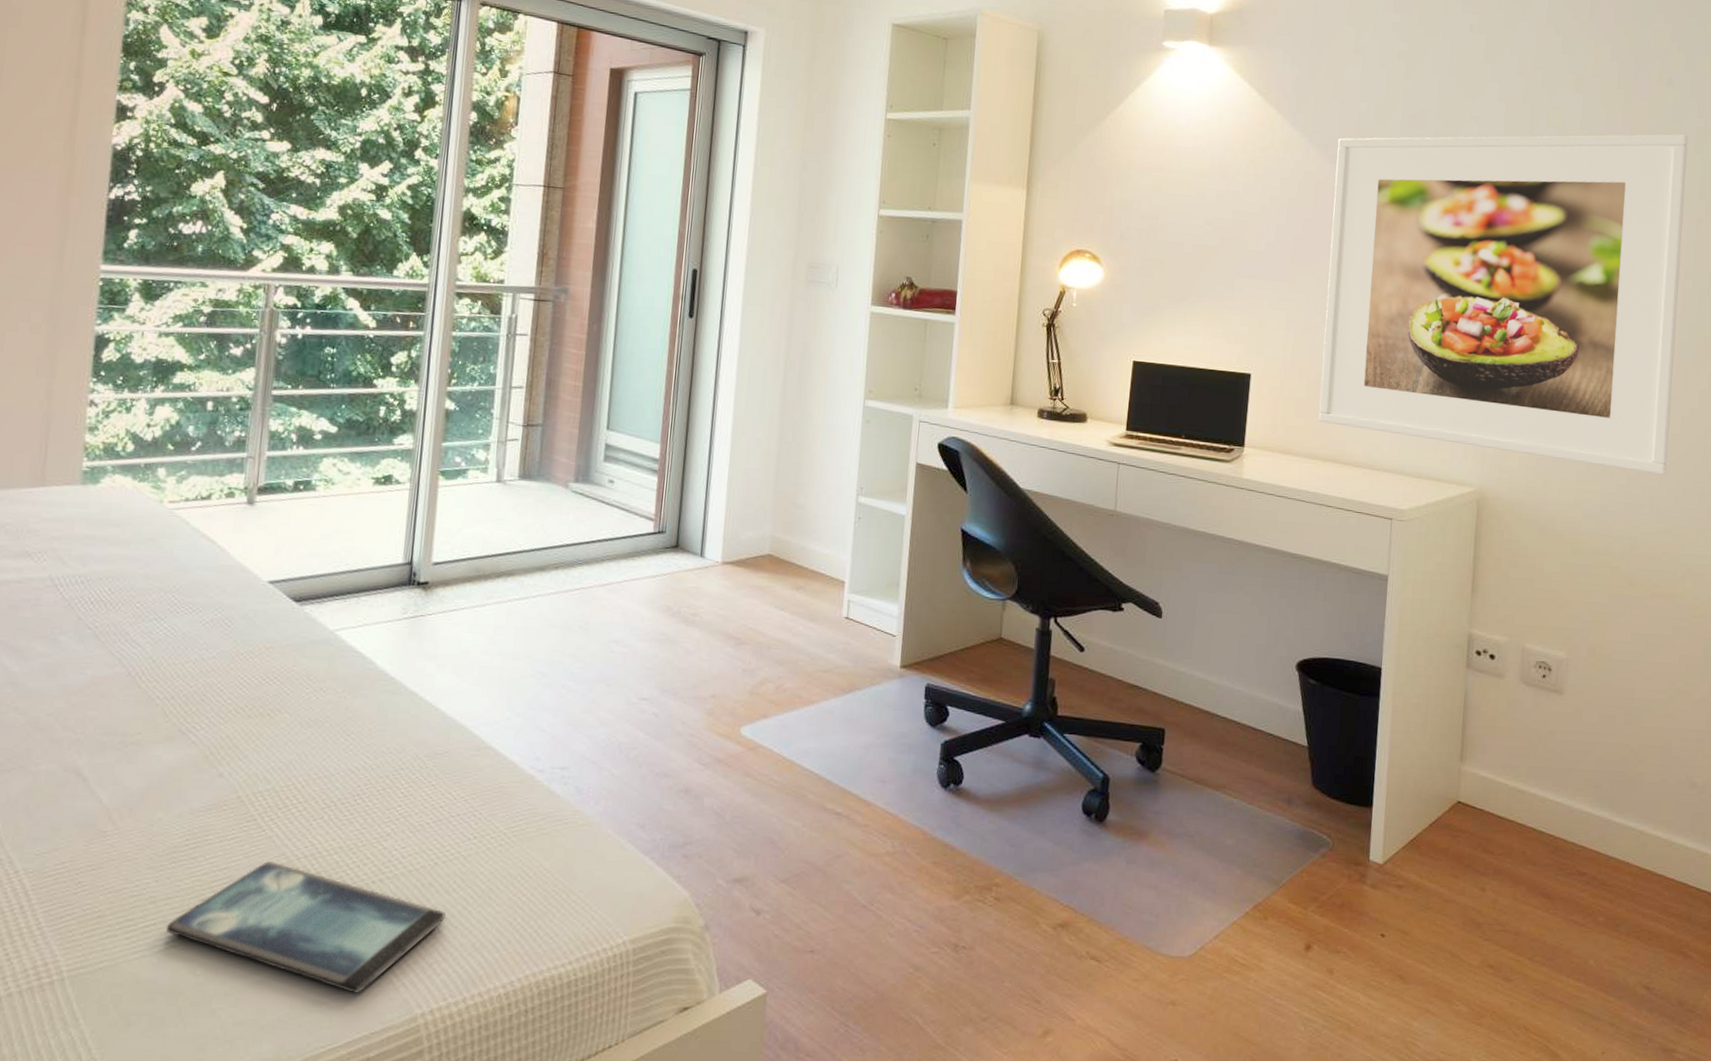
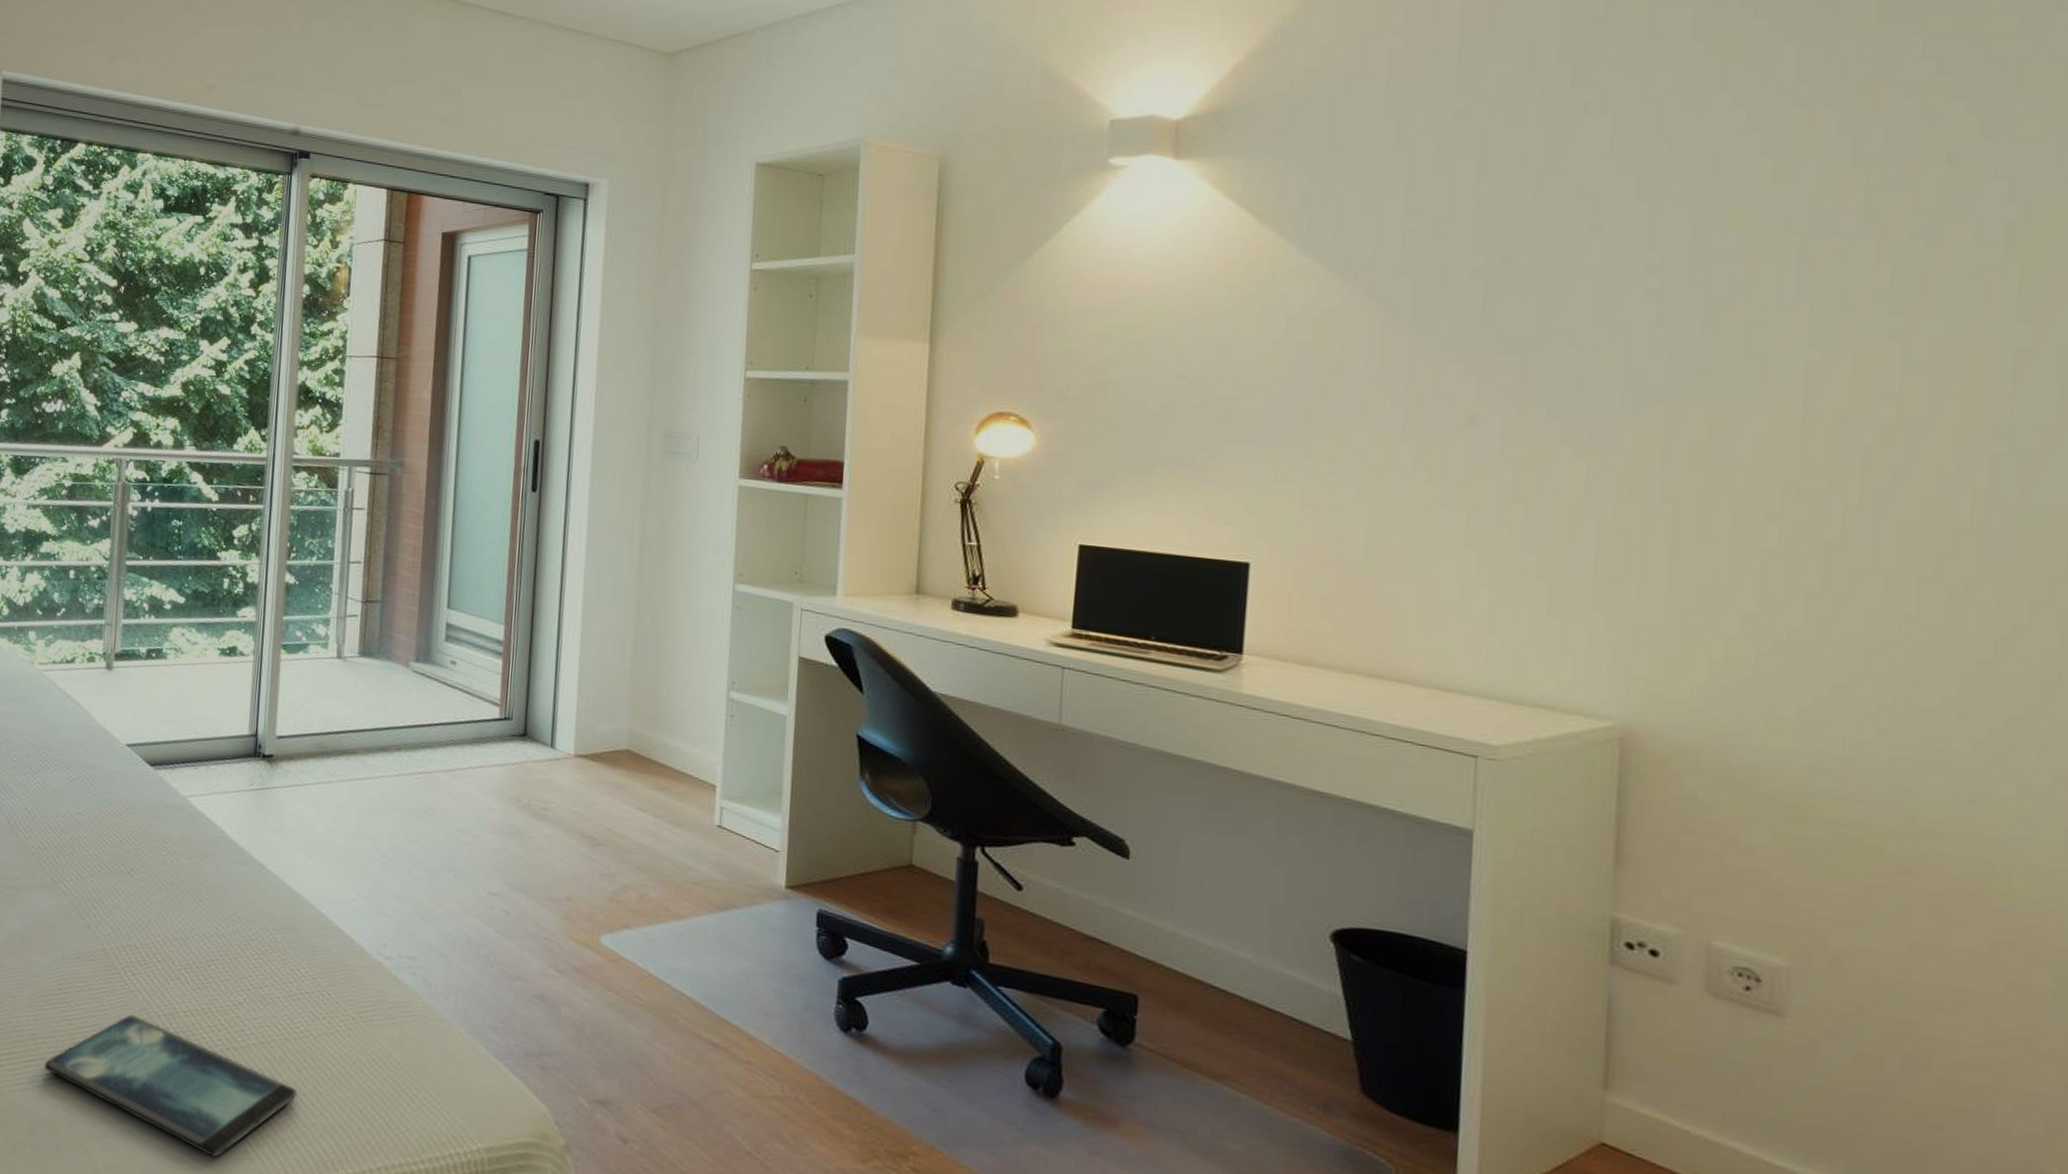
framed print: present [1318,134,1688,475] -> none [1354,230,1992,720]

